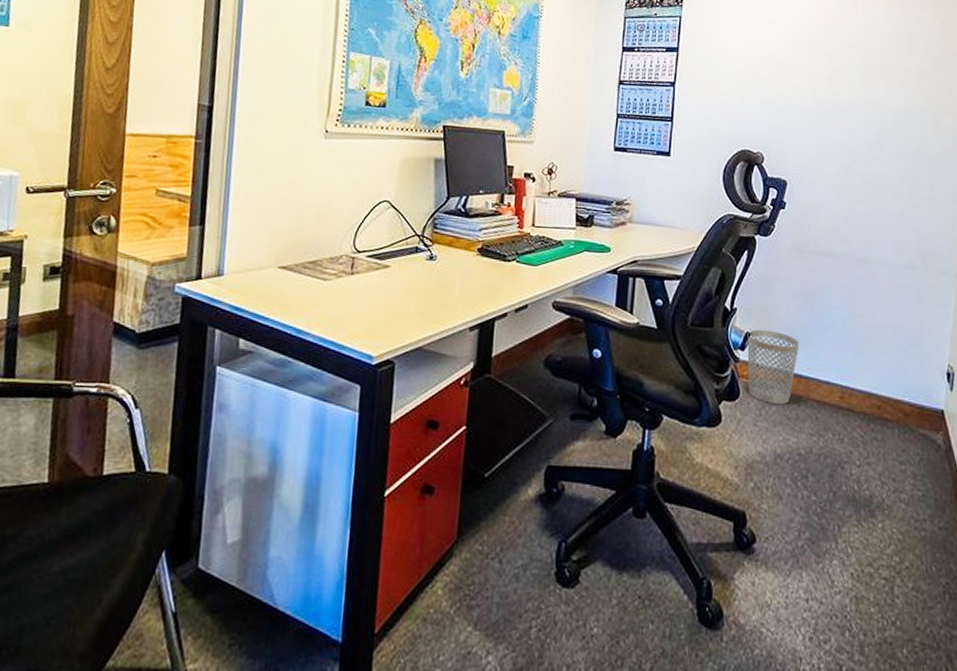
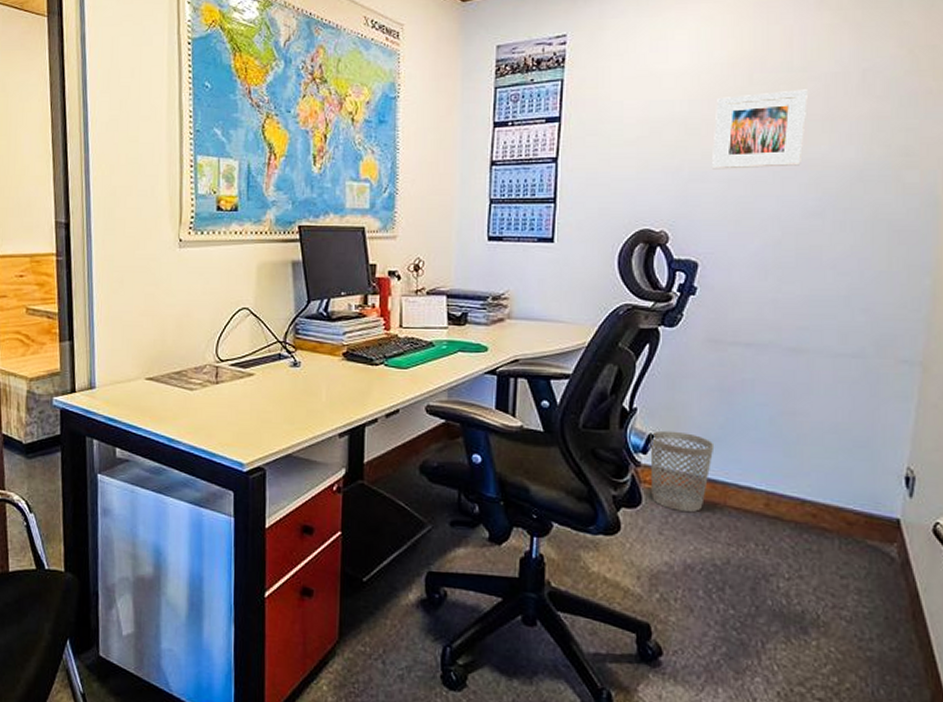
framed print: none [798,44,869,106] -> present [712,89,808,170]

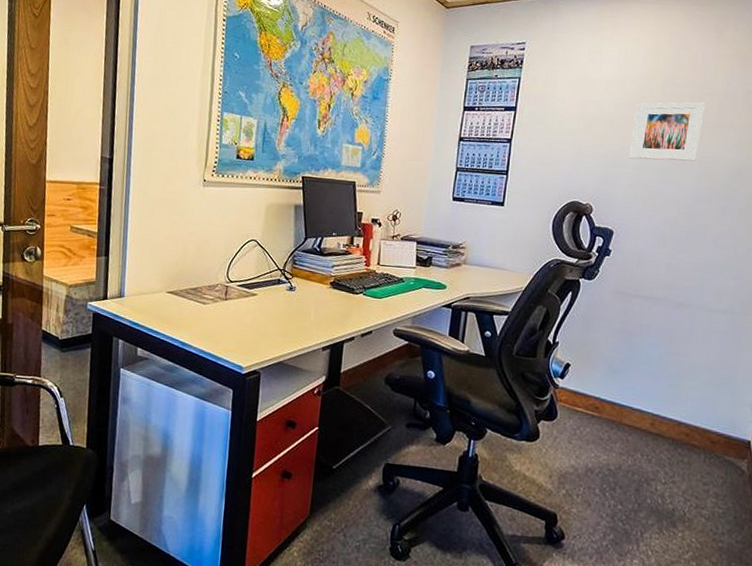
wastebasket: present [650,430,715,513] -> none [565,361,616,427]

